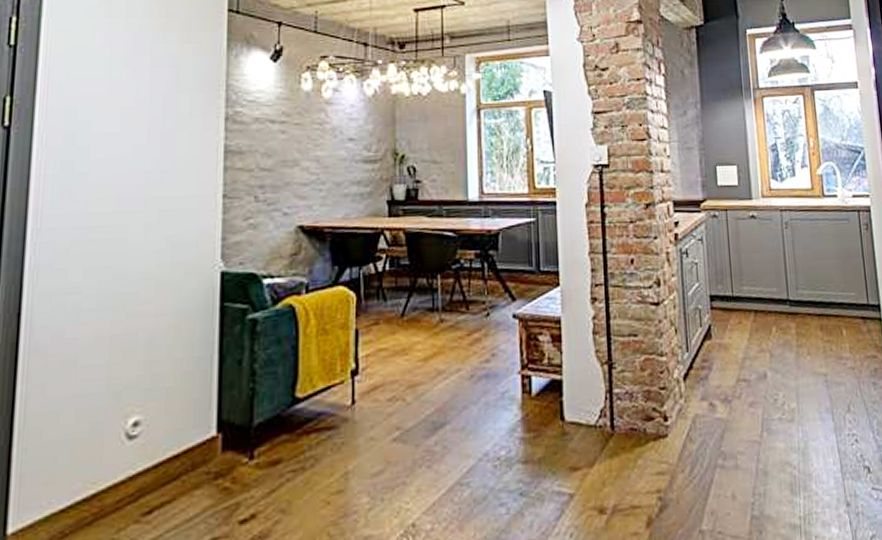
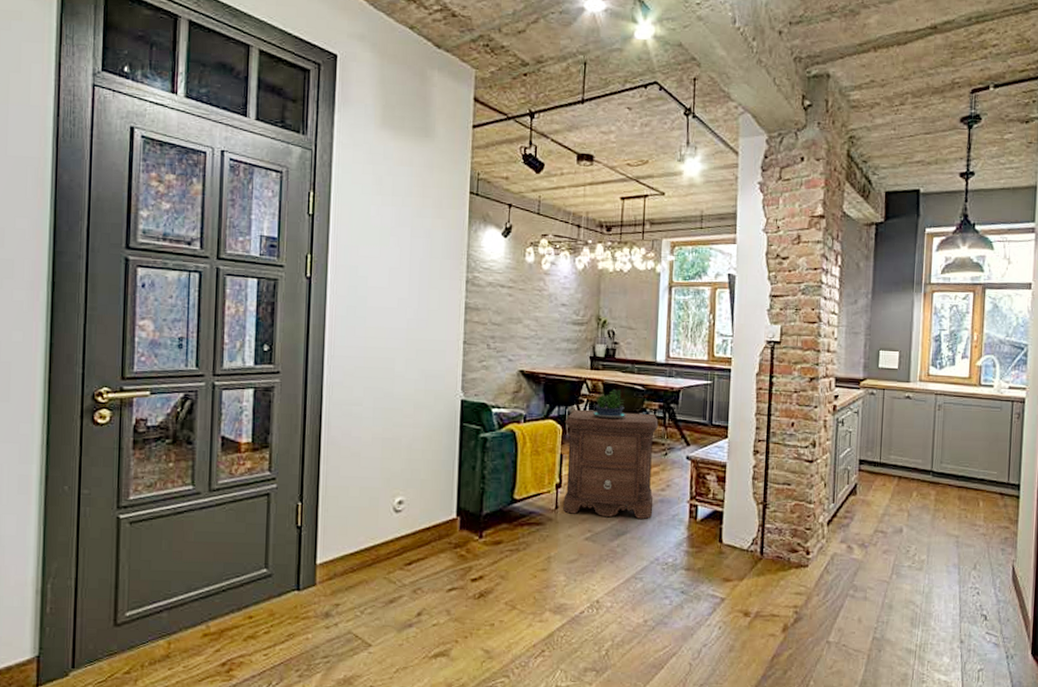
nightstand: none [359,266,477,409] -> present [563,410,659,519]
potted plant: none [393,239,437,278] -> present [592,389,627,419]

